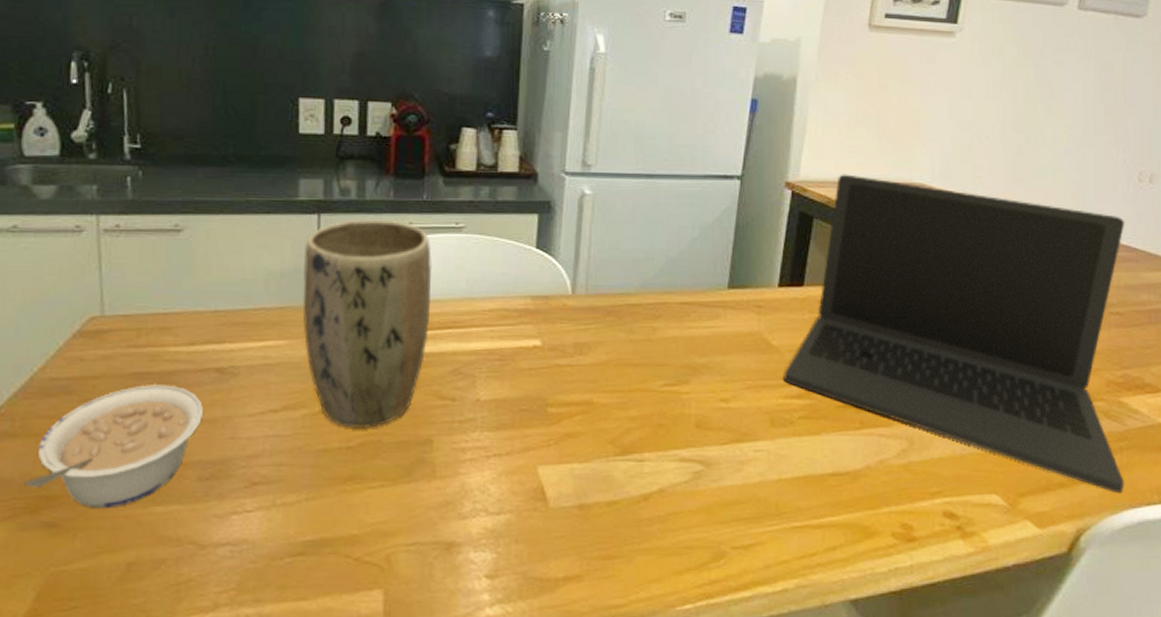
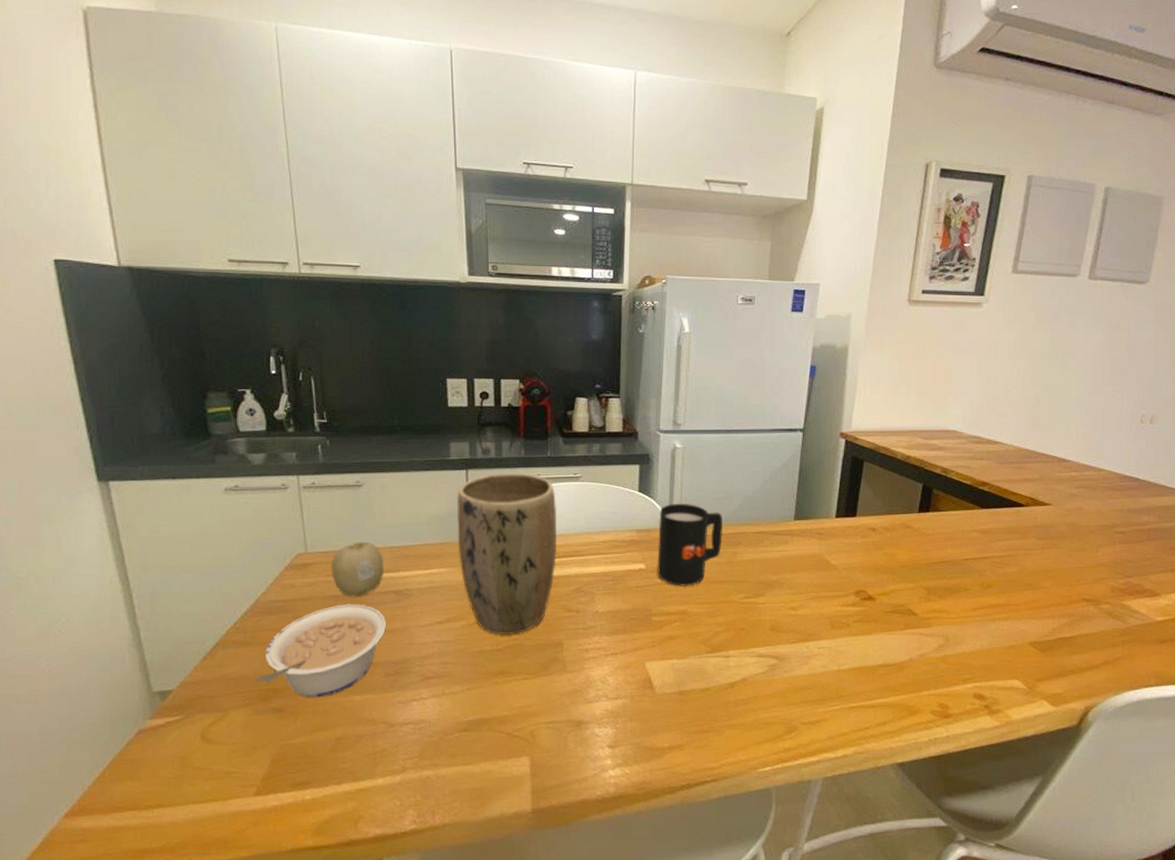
fruit: none [134,302,205,375] -> present [331,541,384,597]
mug: none [556,263,640,369] -> present [657,503,722,586]
laptop: present [784,174,1125,494] -> none [841,424,1129,678]

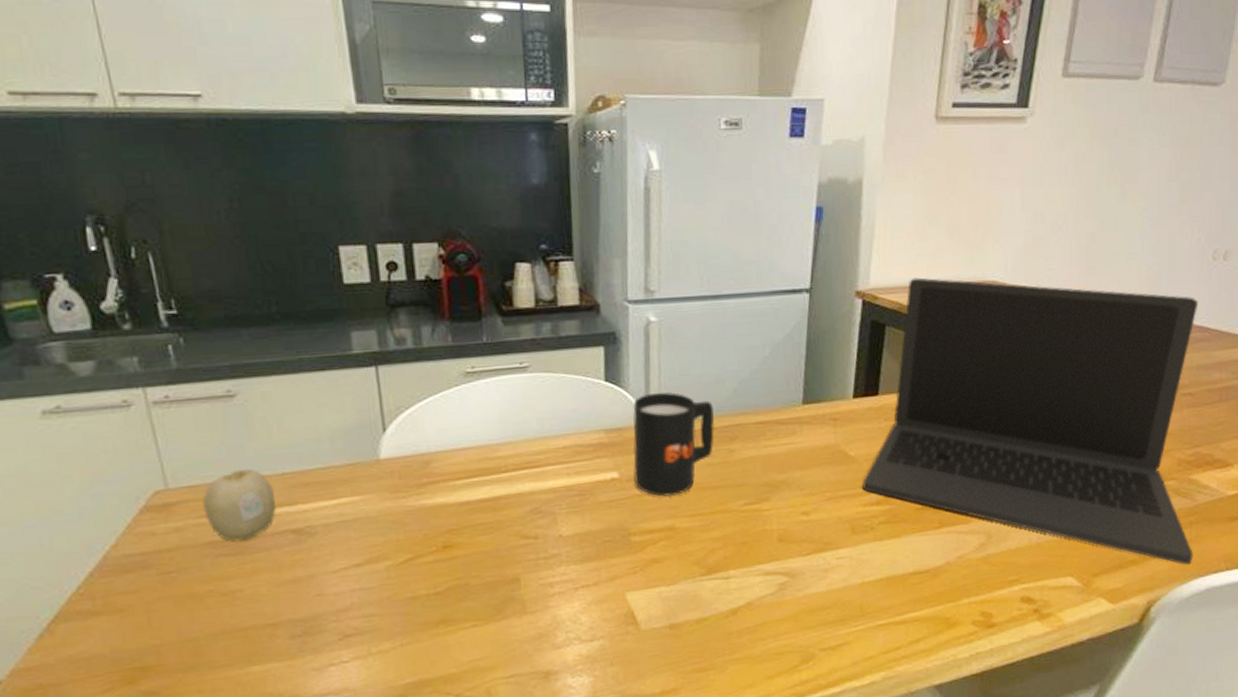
legume: present [256,604,387,698] -> none [115,550,287,675]
plant pot: present [456,473,558,635] -> none [365,366,505,575]
laptop: none [841,424,1129,678] -> present [862,277,1199,565]

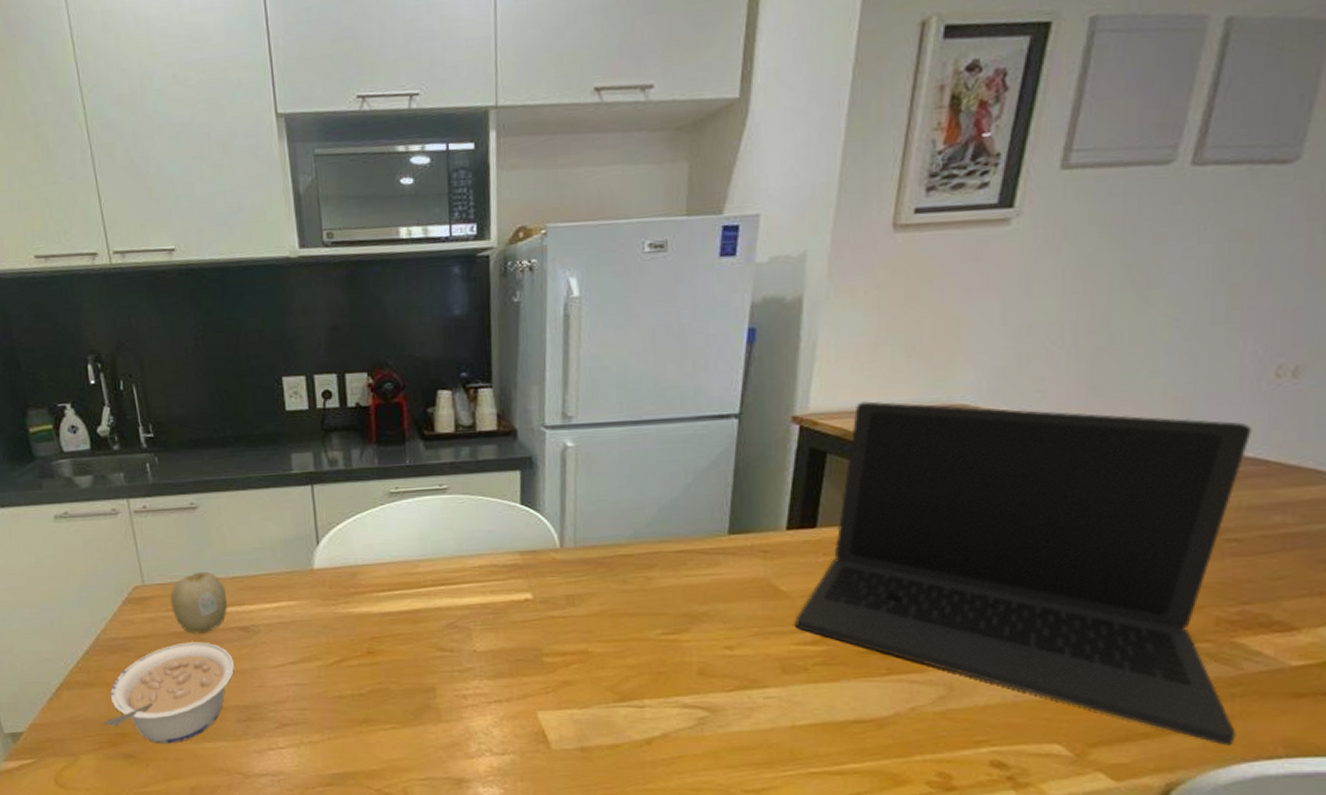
legume: none [115,550,287,675] -> present [103,642,235,744]
mug: present [633,392,714,497] -> none [547,516,631,620]

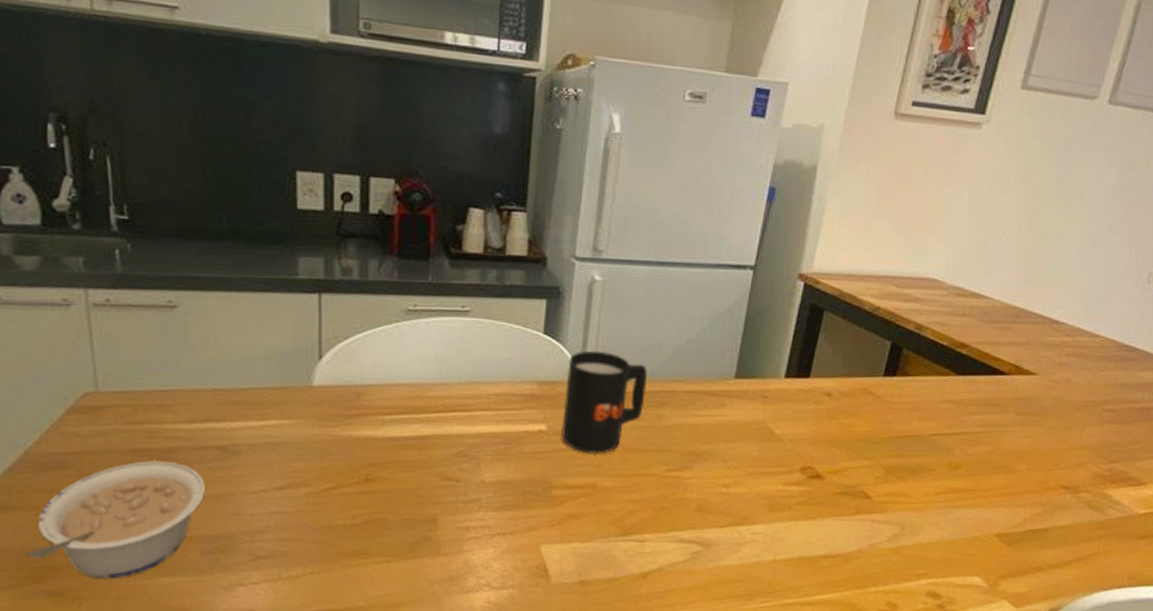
fruit: present [170,571,228,634] -> none [131,380,205,452]
mug: none [547,516,631,620] -> present [561,350,647,454]
laptop: present [795,401,1252,746] -> none [784,267,1129,577]

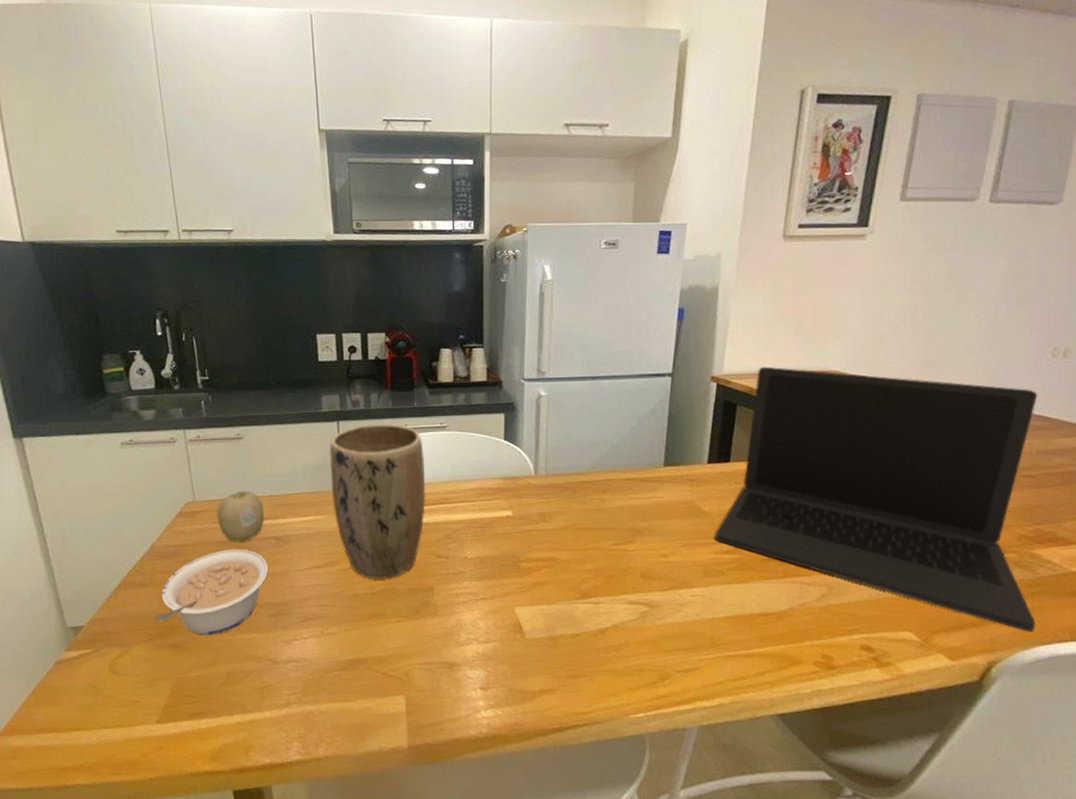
fruit: none [131,380,205,452] -> present [217,490,265,542]
plant pot: none [304,300,438,506] -> present [329,424,426,579]
mug: present [561,350,647,454] -> none [524,450,590,533]
laptop: none [784,267,1129,577] -> present [715,366,1038,632]

